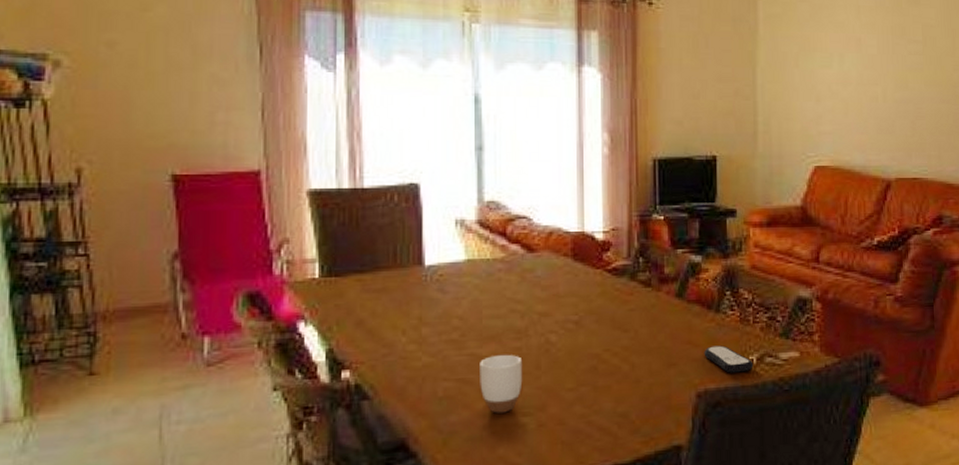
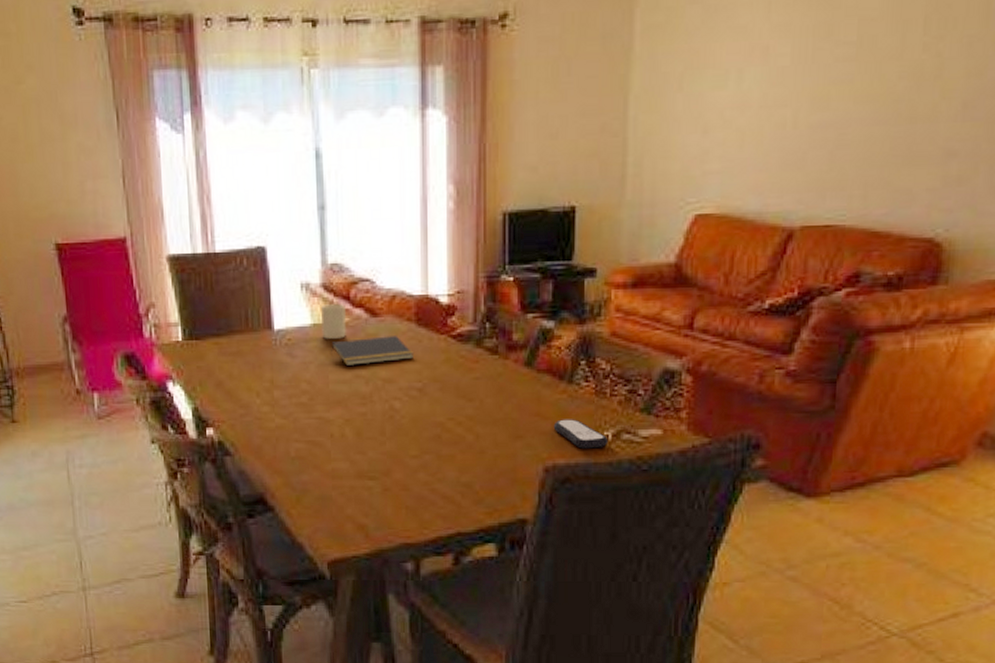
candle: none [475,240,502,274] -> present [320,304,346,339]
mug: present [480,354,523,413] -> none [327,419,368,475]
notepad: none [485,271,570,300] -> present [331,336,413,366]

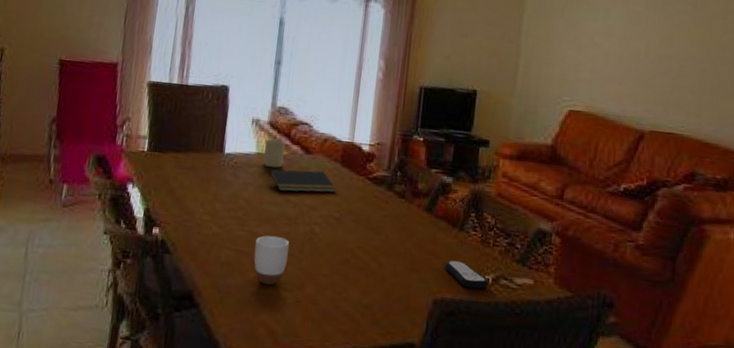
mug: none [327,419,368,475] -> present [254,235,290,285]

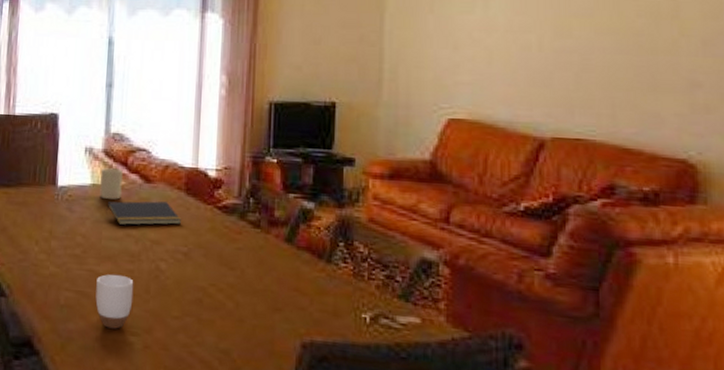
remote control: present [444,260,489,289] -> none [311,297,367,330]

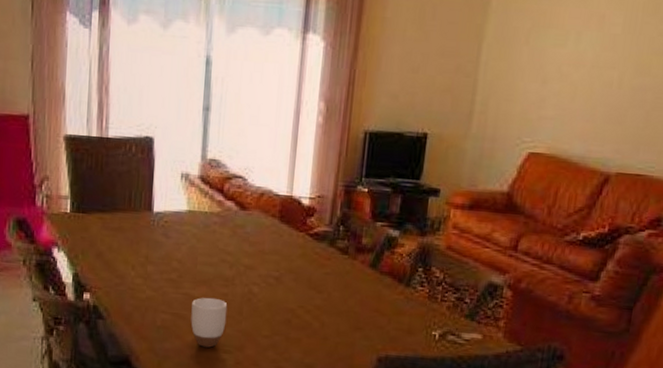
candle: present [99,168,123,200] -> none [195,194,219,226]
notepad: present [106,201,181,225] -> none [202,227,274,251]

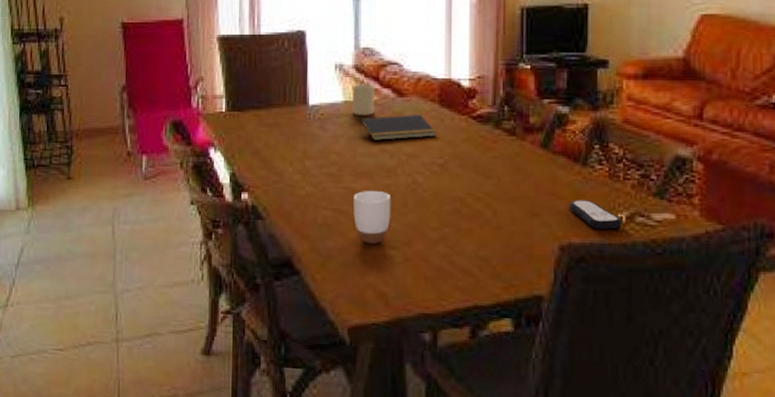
candle: none [195,194,219,226] -> present [351,84,375,115]
notepad: none [202,227,274,251] -> present [360,115,436,140]
remote control: none [389,317,436,345] -> present [568,200,623,230]

